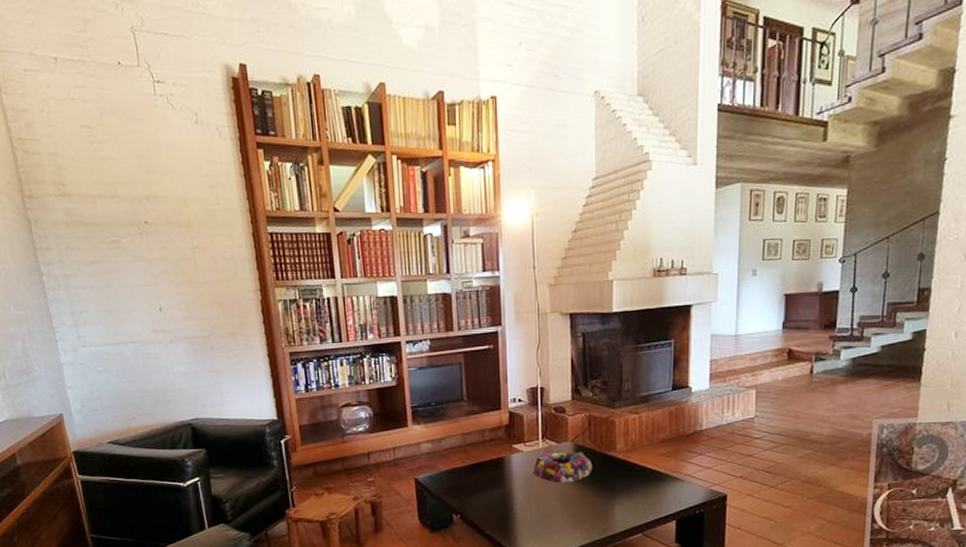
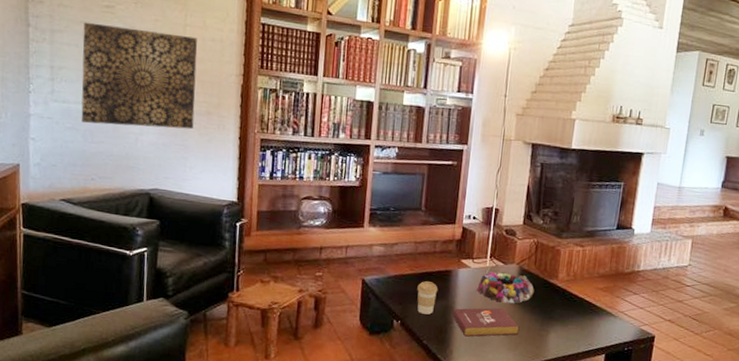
wall art: none [94,259,221,364] -> present [81,22,198,130]
coffee cup: none [471,472,493,505] -> present [417,281,438,315]
book: none [512,487,583,521] -> present [453,307,520,337]

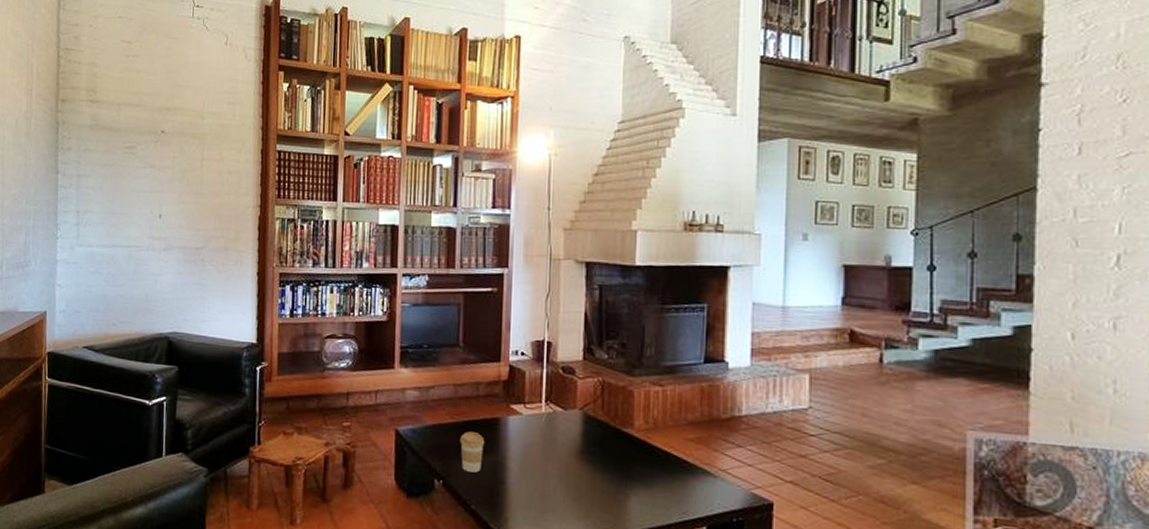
wall art: present [81,22,198,130] -> none [103,164,215,267]
book: present [453,307,520,337] -> none [505,464,590,501]
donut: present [477,272,534,304] -> none [532,419,604,460]

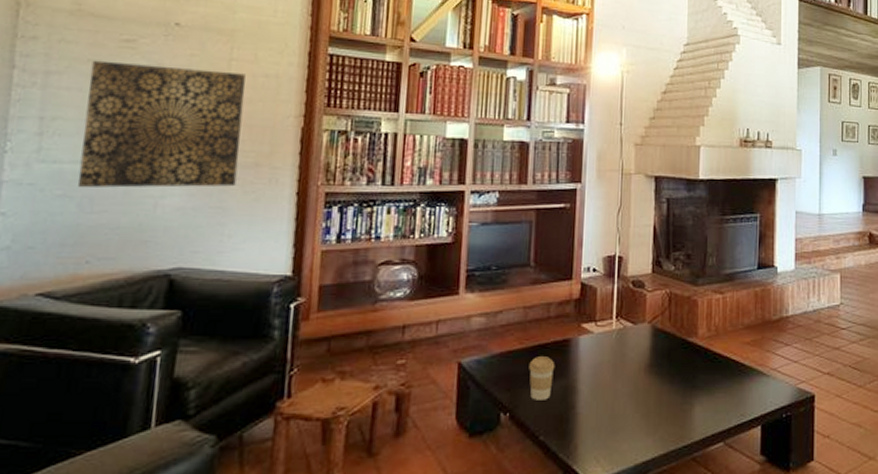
wall art: none [103,164,215,267] -> present [77,60,246,188]

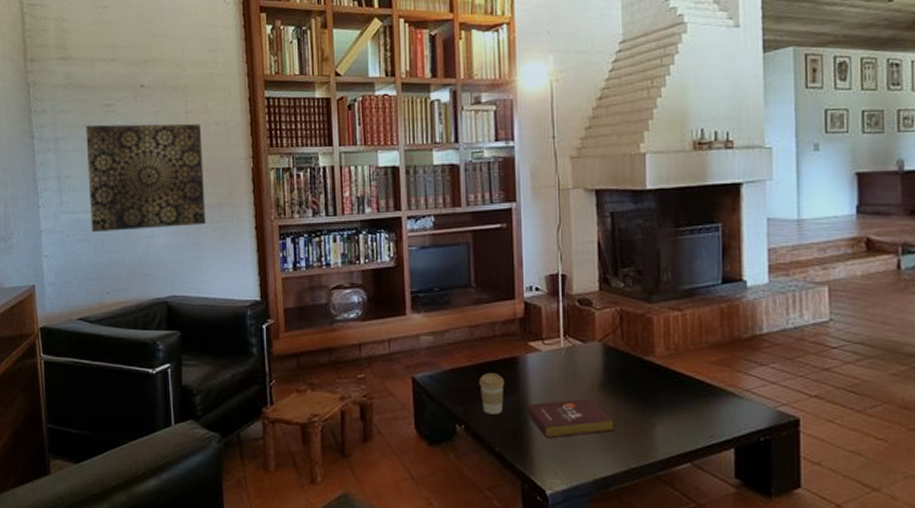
book: none [575,380,658,424] -> present [527,398,615,439]

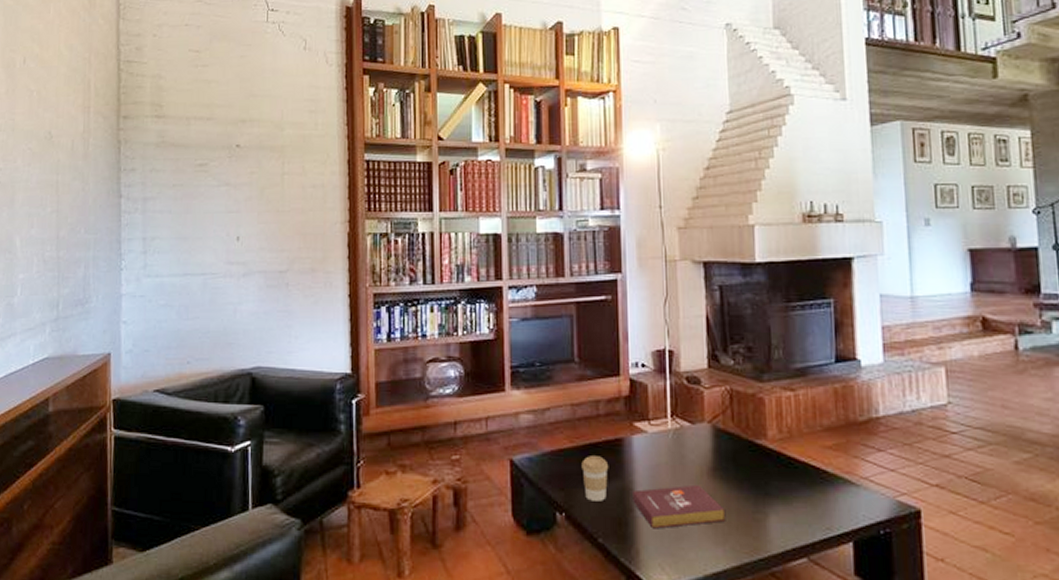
wall art: present [86,123,206,233] -> none [175,184,298,298]

